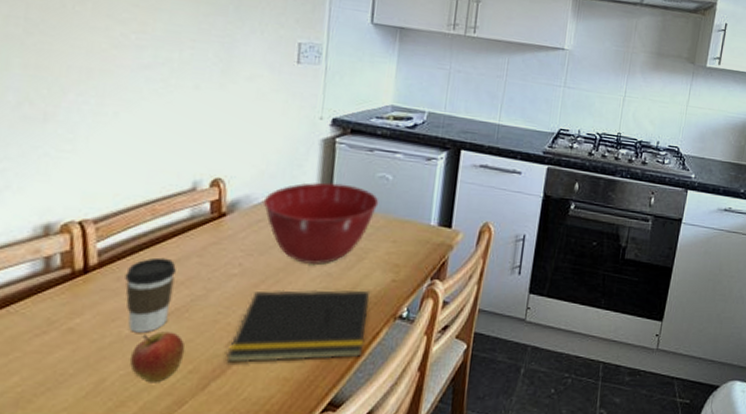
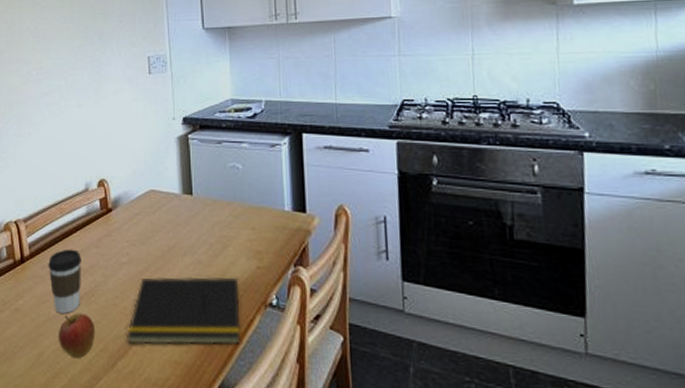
mixing bowl: present [263,182,379,266] -> none [138,176,234,254]

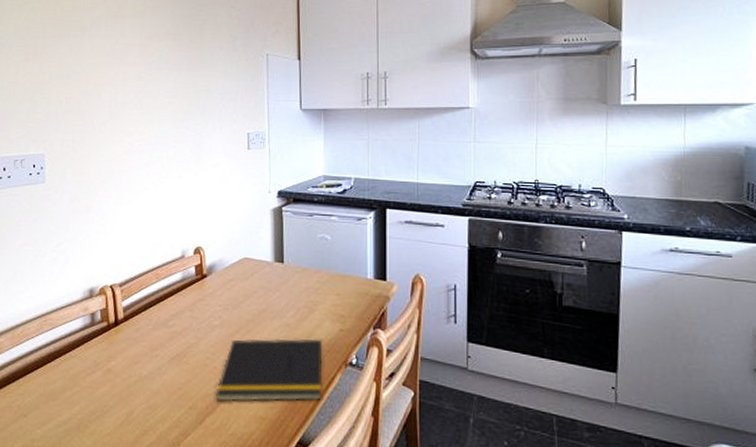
coffee cup: present [48,249,81,314] -> none [142,312,175,374]
fruit: present [57,313,96,359] -> none [148,373,186,416]

